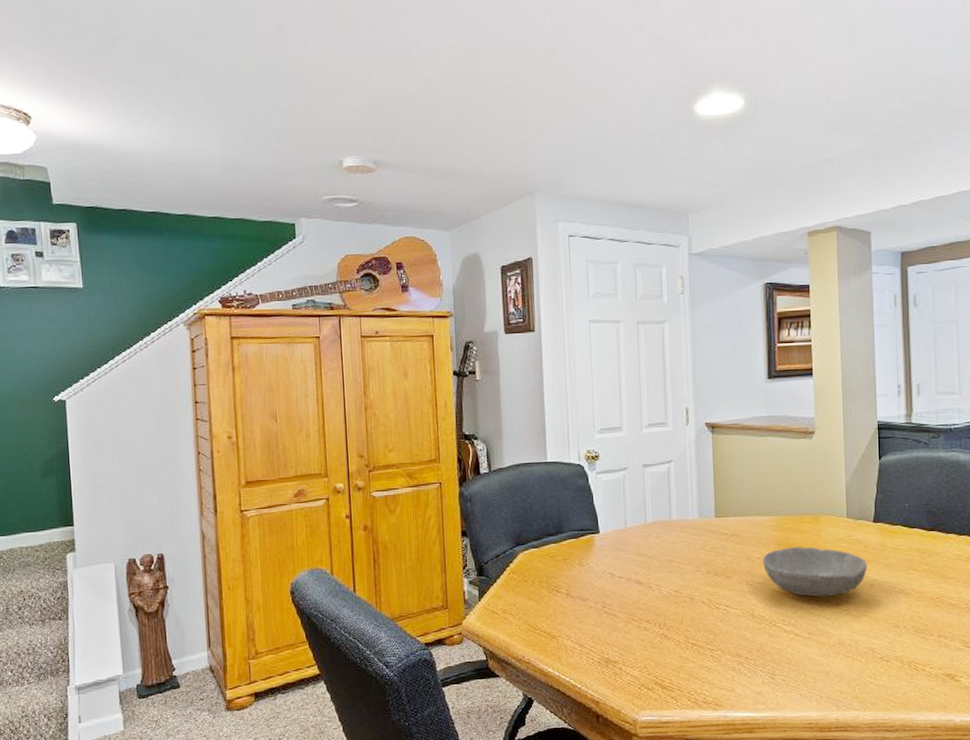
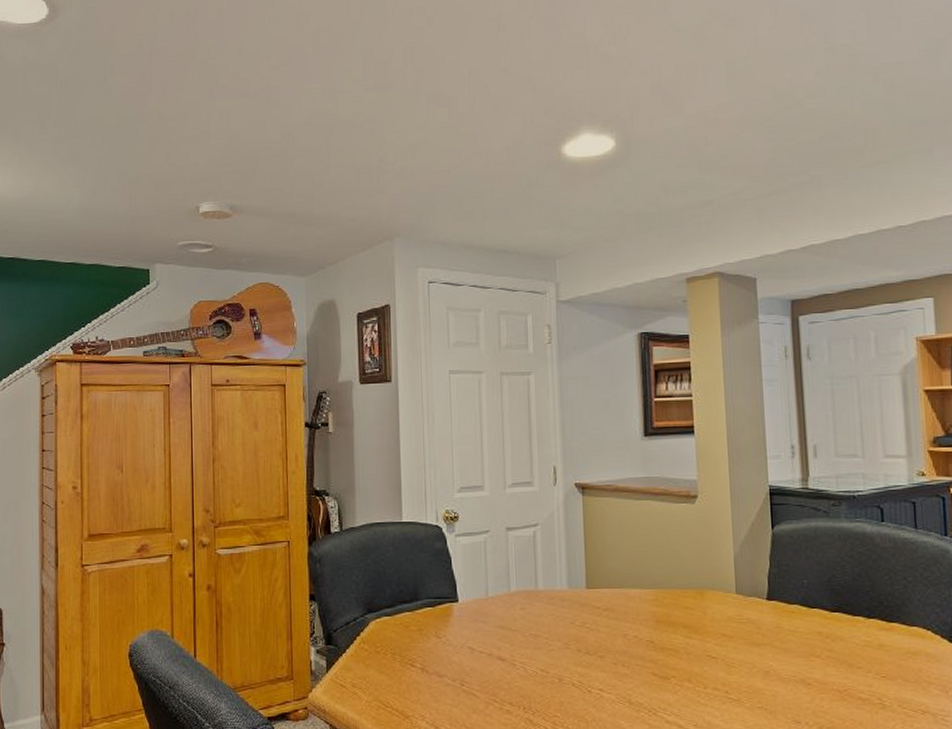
bowl: present [763,547,868,598] -> none [640,625,762,684]

